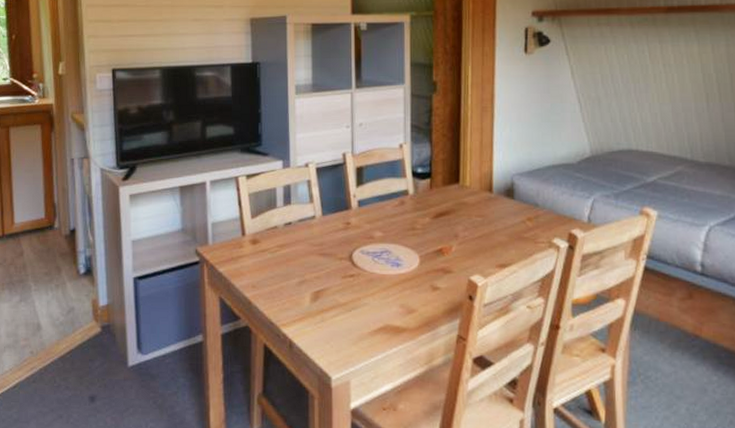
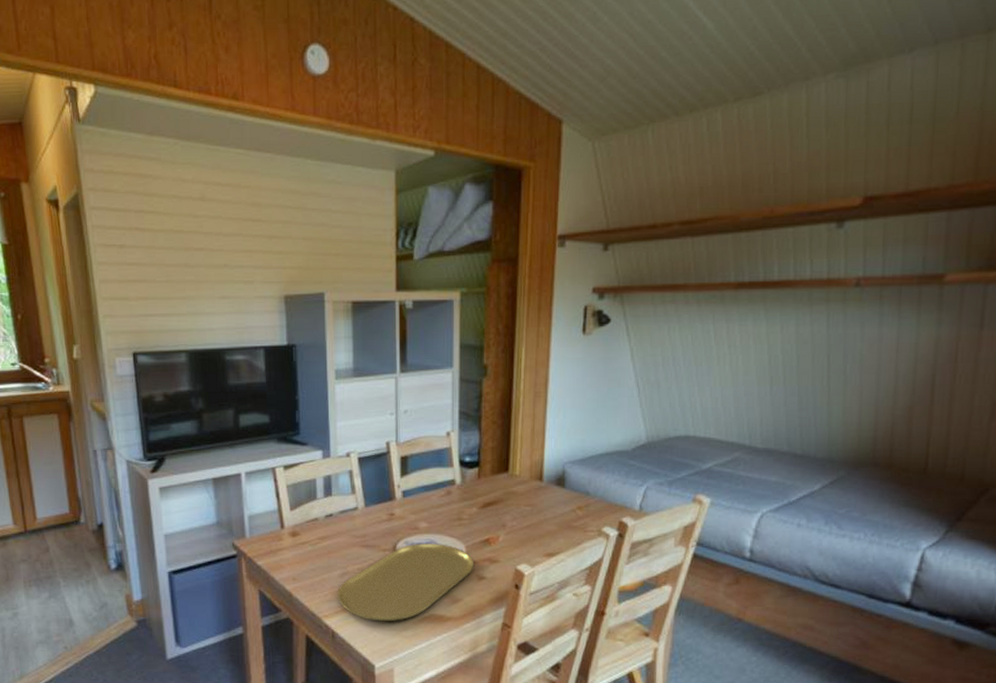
placemat: none [295,251,429,332] -> present [338,542,475,622]

